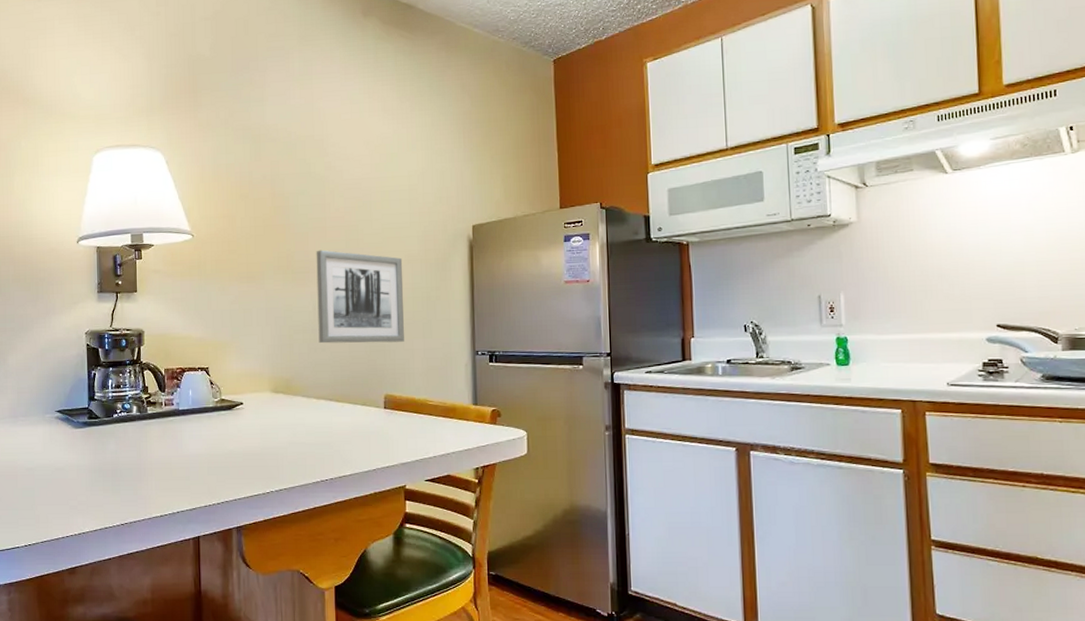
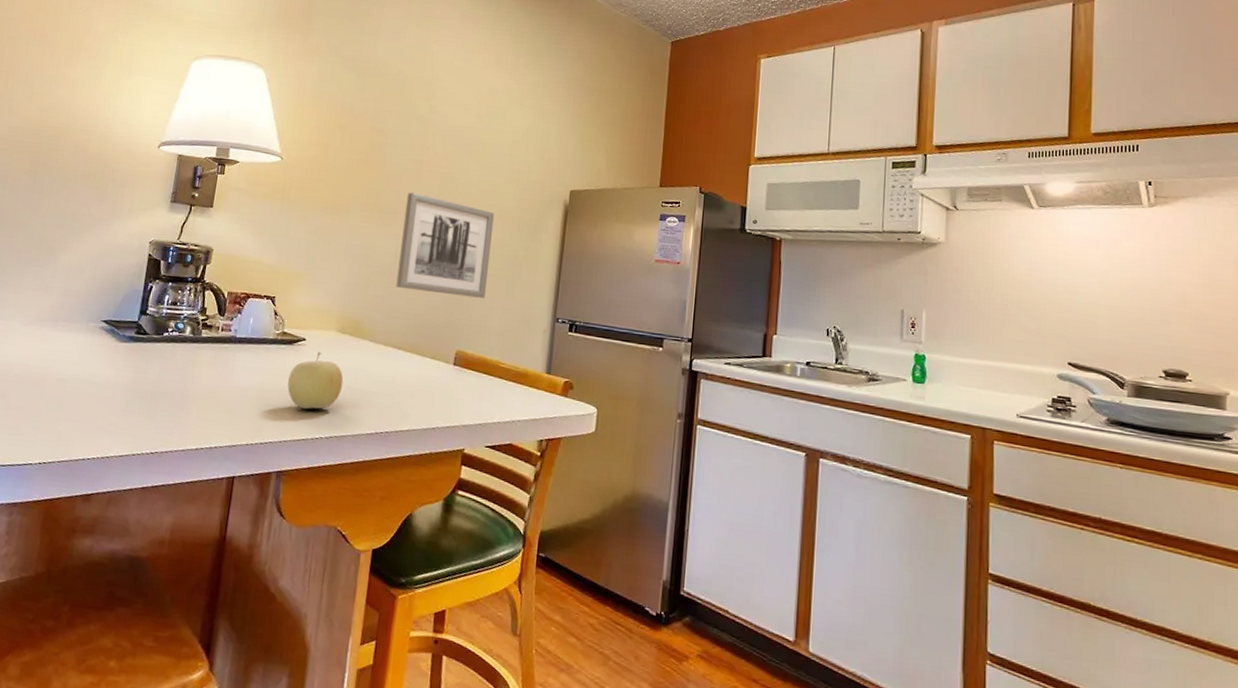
fruit: none [233,413,284,468] -> present [287,352,344,409]

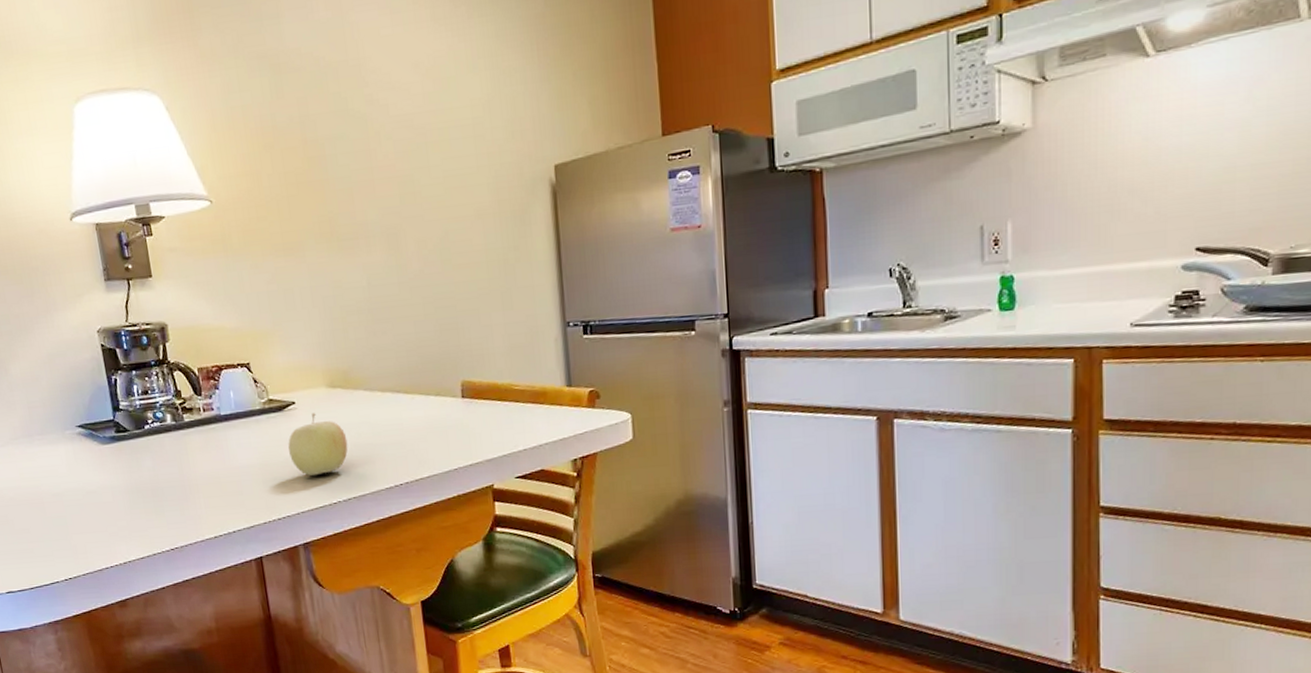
wall art: present [396,192,495,298] -> none [364,208,480,325]

